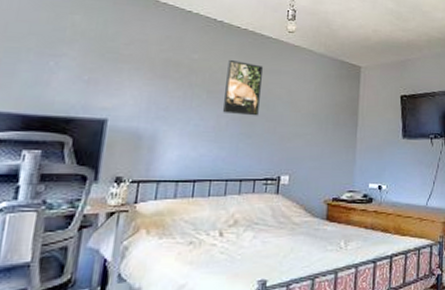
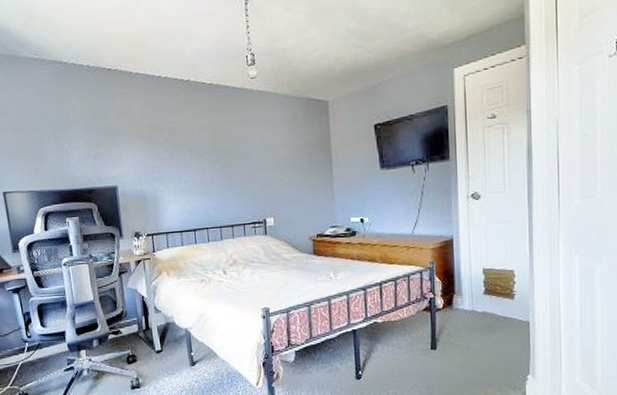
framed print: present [222,59,264,116] -> none [201,116,237,168]

